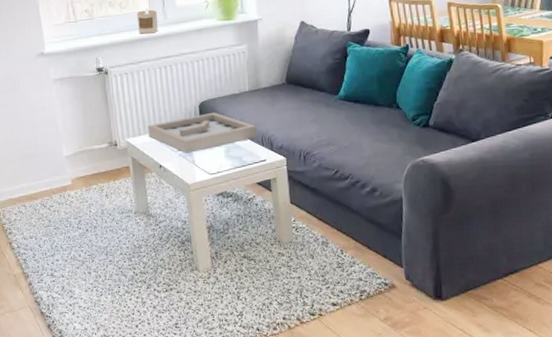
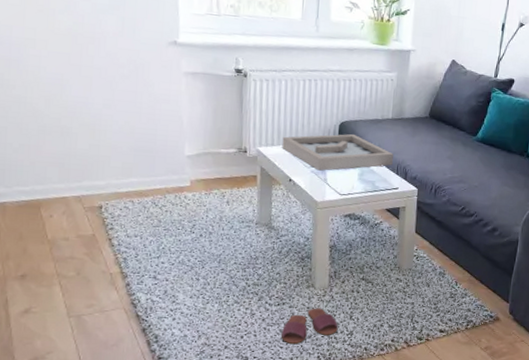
candle: present [136,7,158,35] -> none [286,15,310,45]
slippers: none [172,290,227,329] -> present [280,308,338,344]

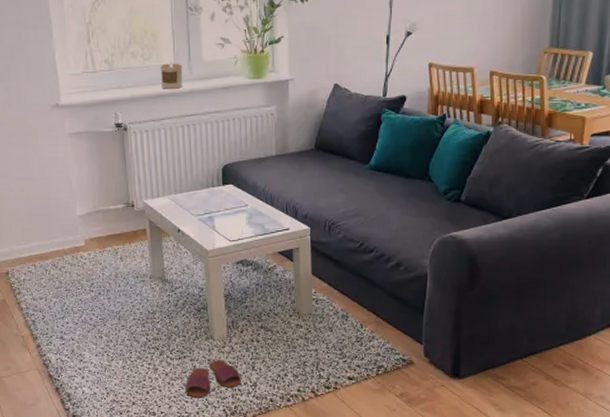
decorative tray: present [282,133,393,171] -> none [167,176,281,218]
candle: none [286,15,310,45] -> present [160,60,183,90]

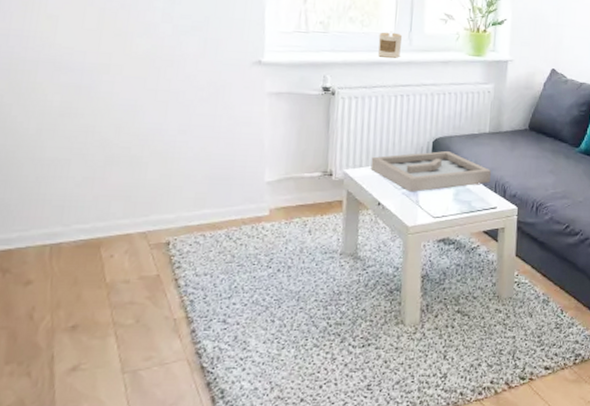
decorative tray: none [167,176,281,218] -> present [370,150,491,192]
slippers: present [185,360,241,397] -> none [365,348,431,392]

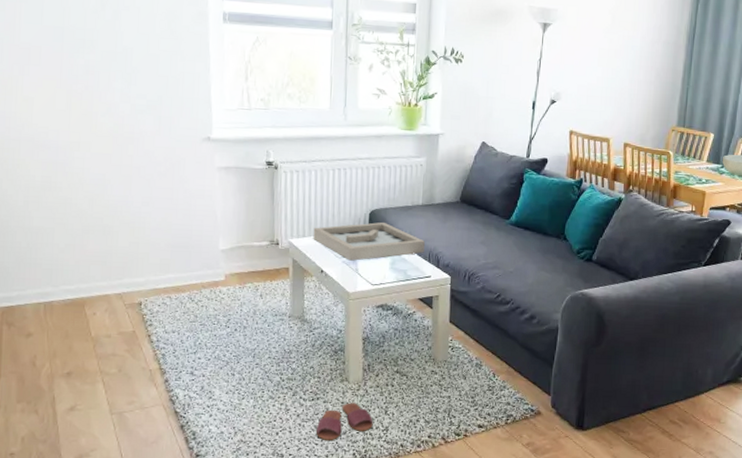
slippers: none [365,348,431,392] -> present [315,403,373,440]
candle: present [378,29,403,59] -> none [315,105,338,134]

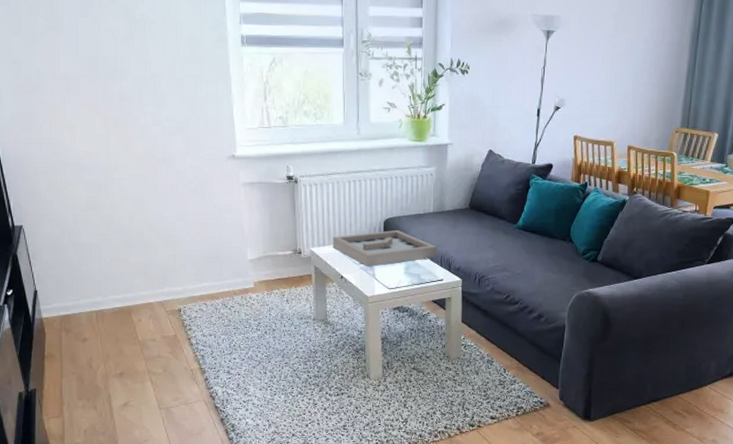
slippers: present [315,403,373,440] -> none [341,397,393,431]

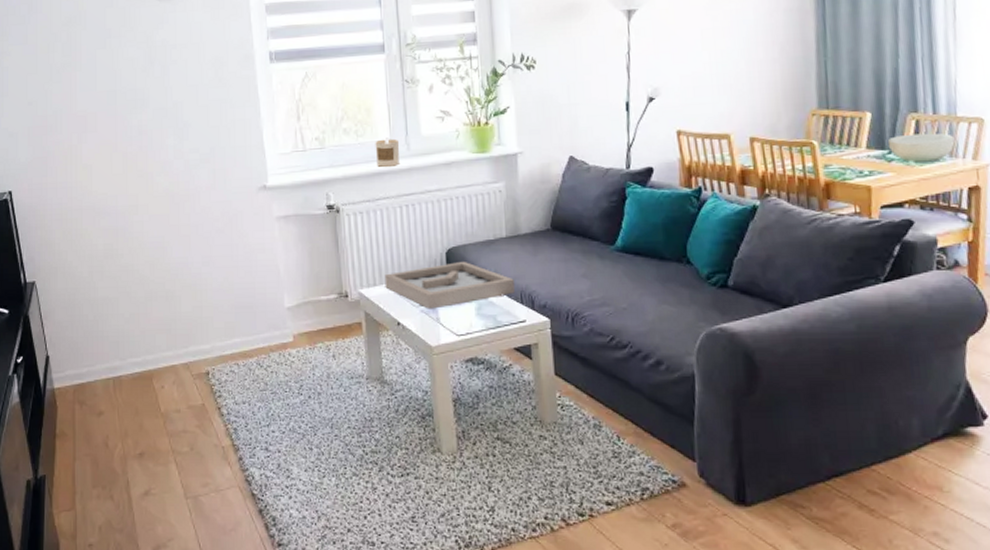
candle: none [330,121,352,148] -> present [375,136,400,168]

